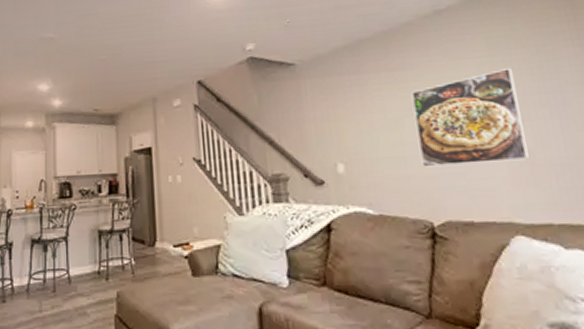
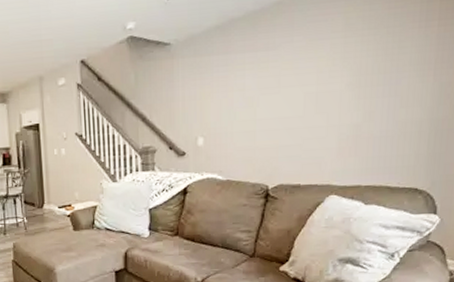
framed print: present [410,68,529,168] -> none [267,49,362,140]

